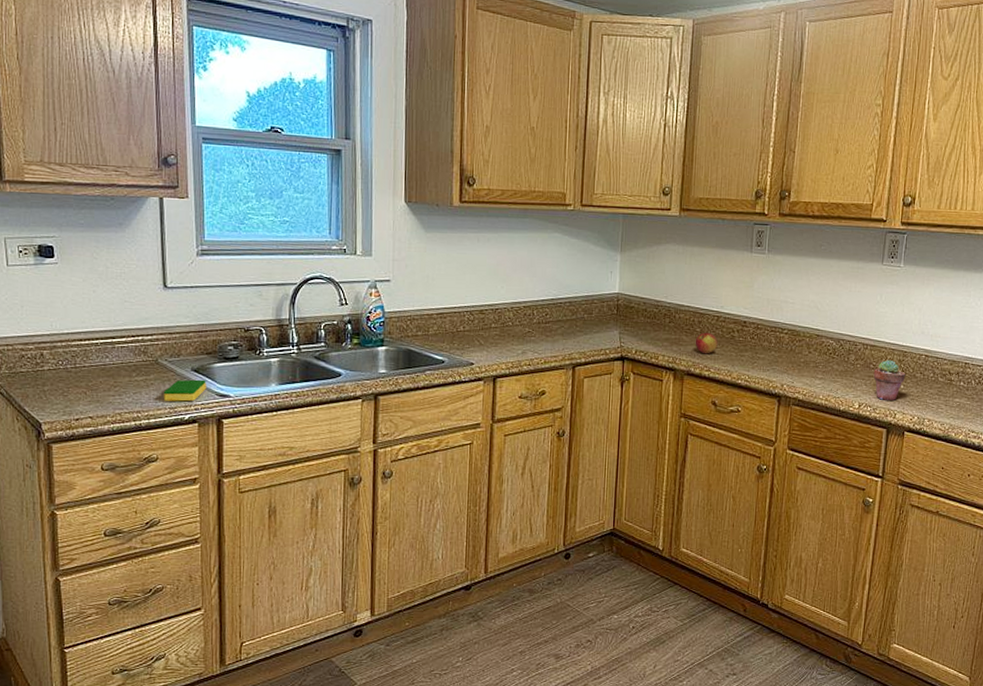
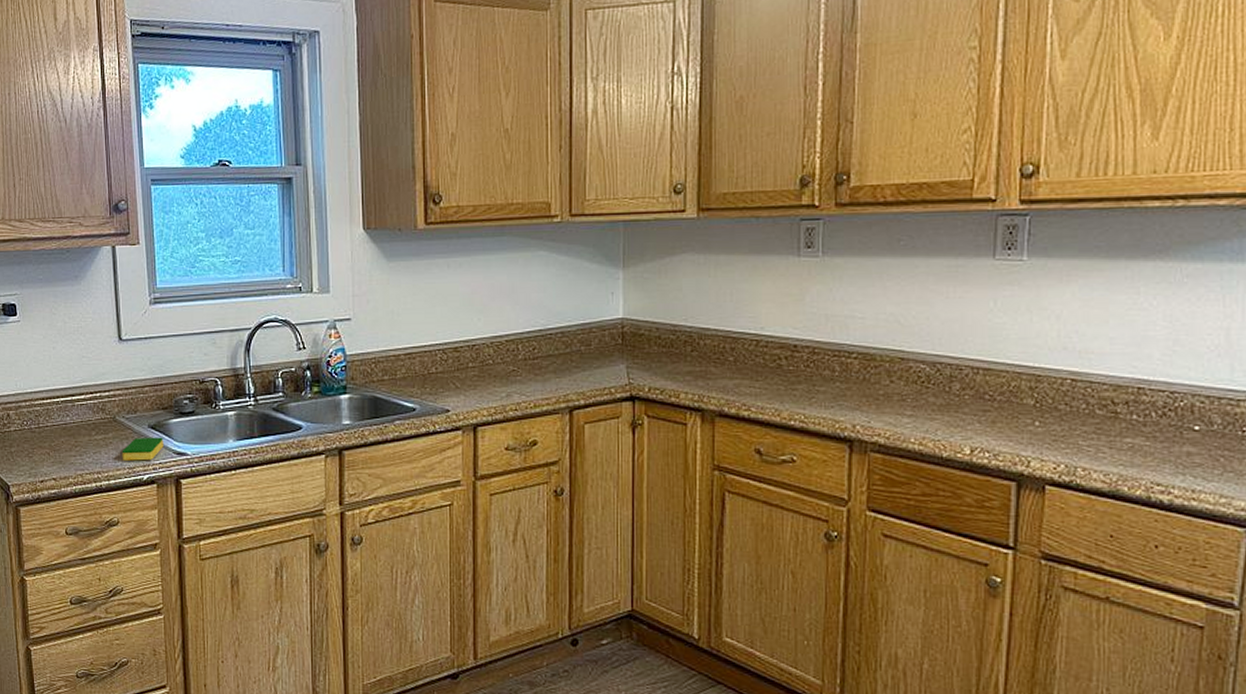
apple: present [695,332,718,354] -> none [727,361,759,389]
potted succulent: present [873,359,906,401] -> none [990,387,1043,443]

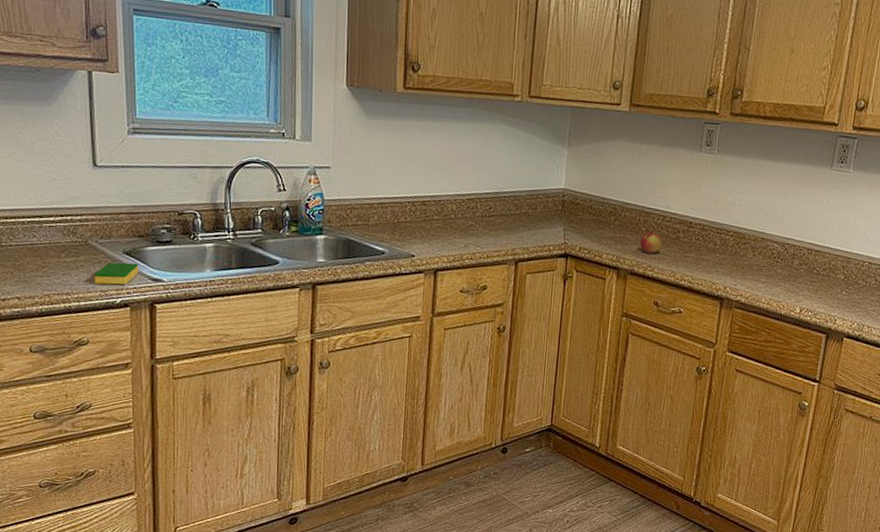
apple: none [727,361,759,389] -> present [639,232,663,254]

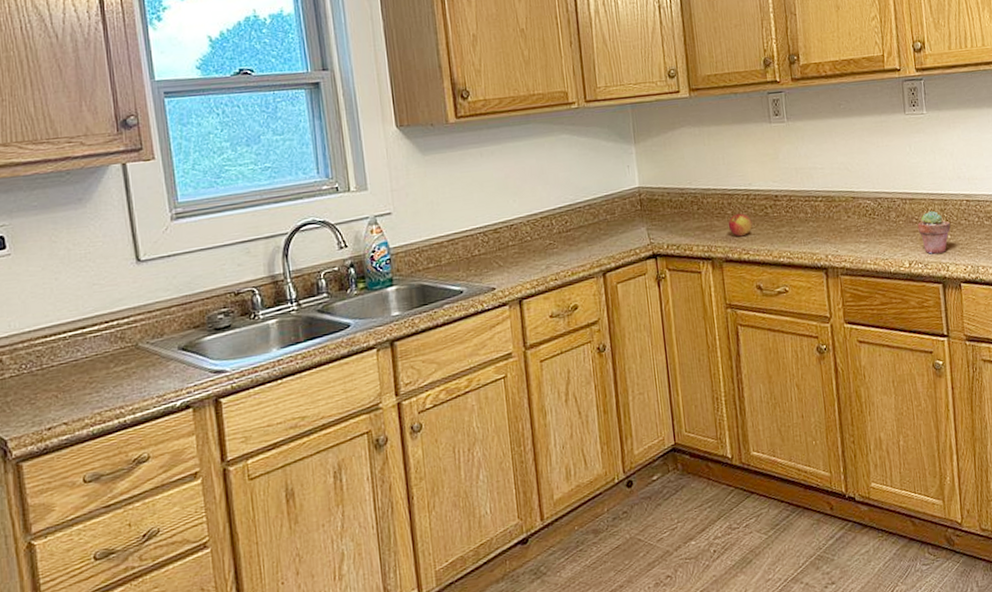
dish sponge: present [93,262,139,285] -> none [148,357,198,390]
potted succulent: none [816,265,849,306] -> present [917,210,951,254]

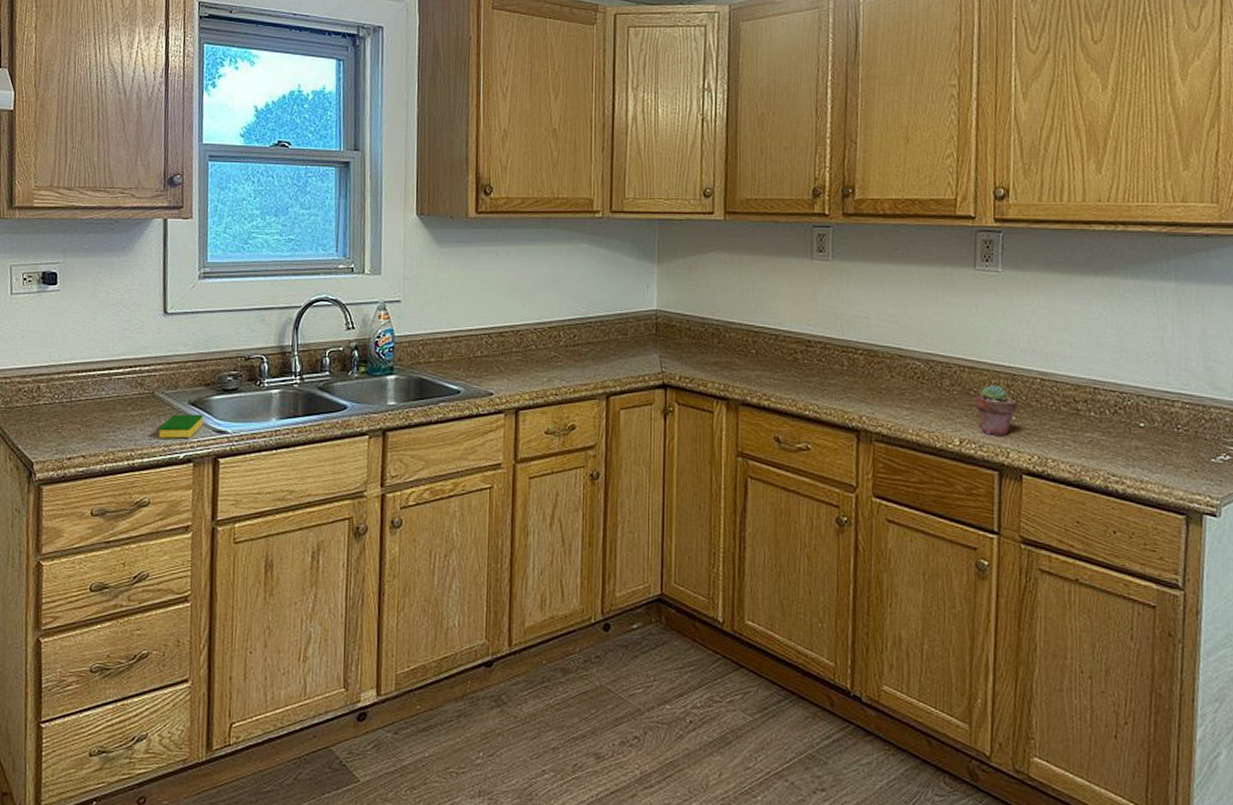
dish sponge: none [148,357,198,390] -> present [158,413,203,439]
apple: present [728,213,753,237] -> none [750,354,778,380]

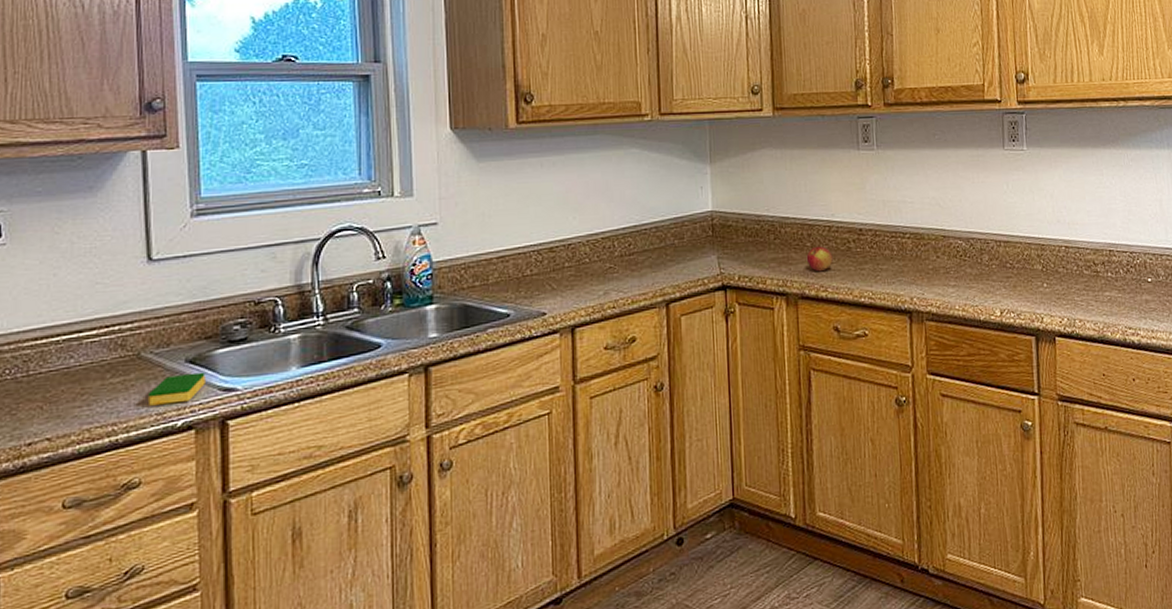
apple: none [750,354,778,380] -> present [806,246,833,272]
potted succulent: present [975,384,1018,435] -> none [1011,255,1048,303]

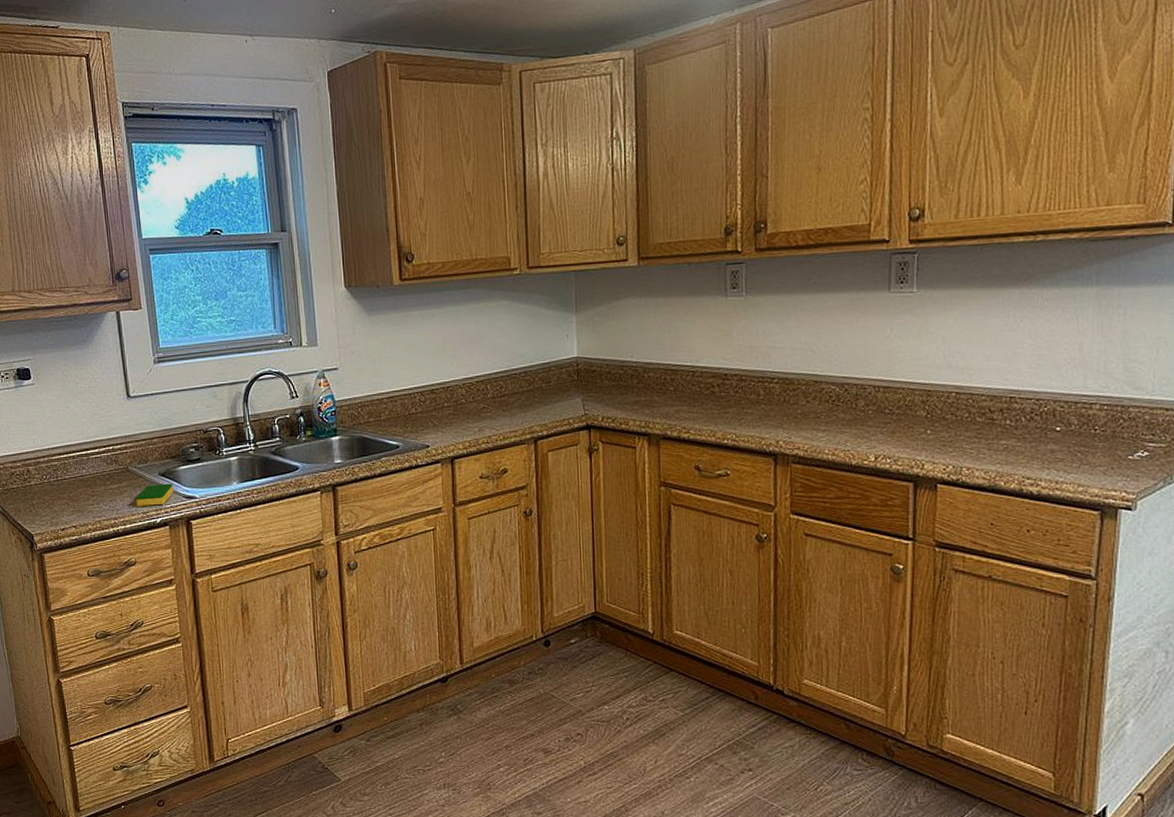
apple: present [806,246,833,272] -> none [669,390,696,415]

